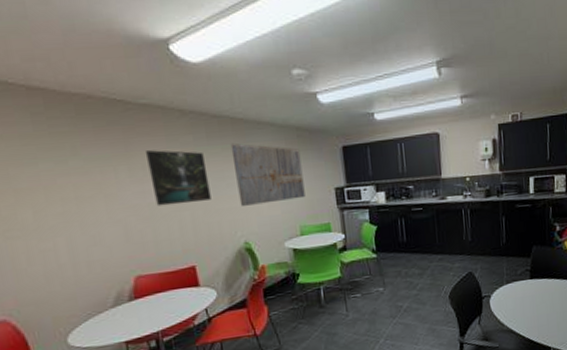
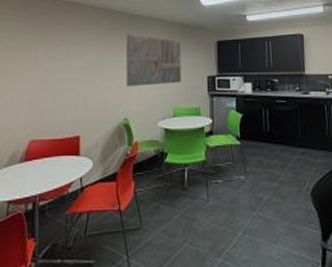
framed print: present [145,150,211,206] -> none [60,36,105,81]

